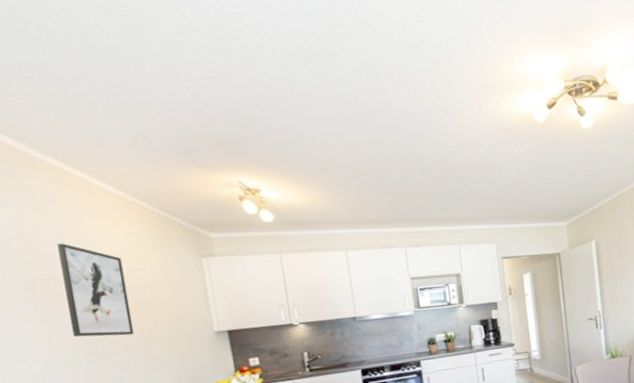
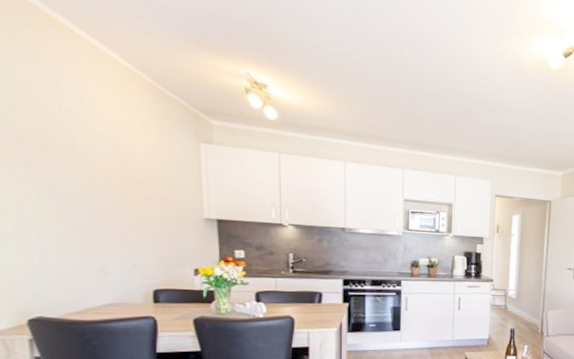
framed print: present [57,243,135,337] -> none [54,102,124,207]

